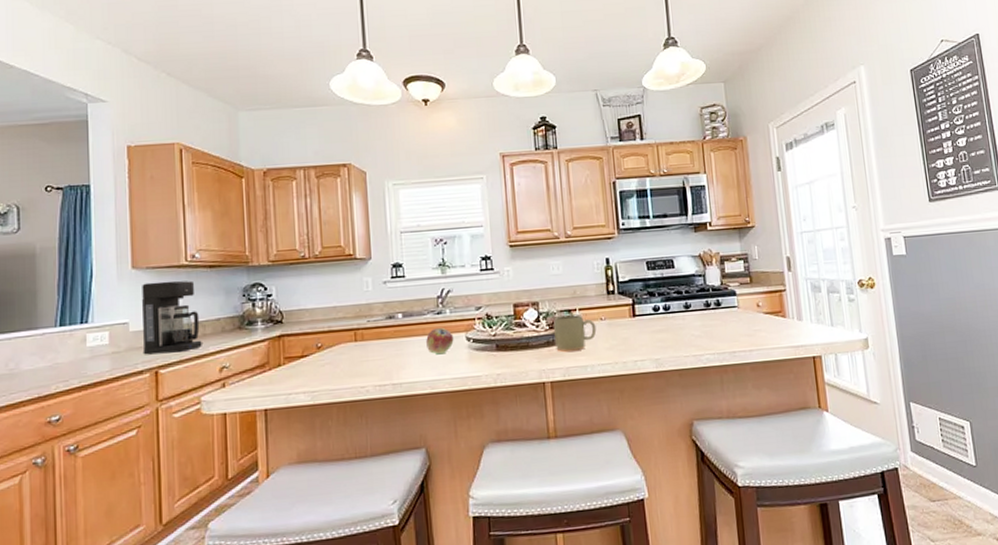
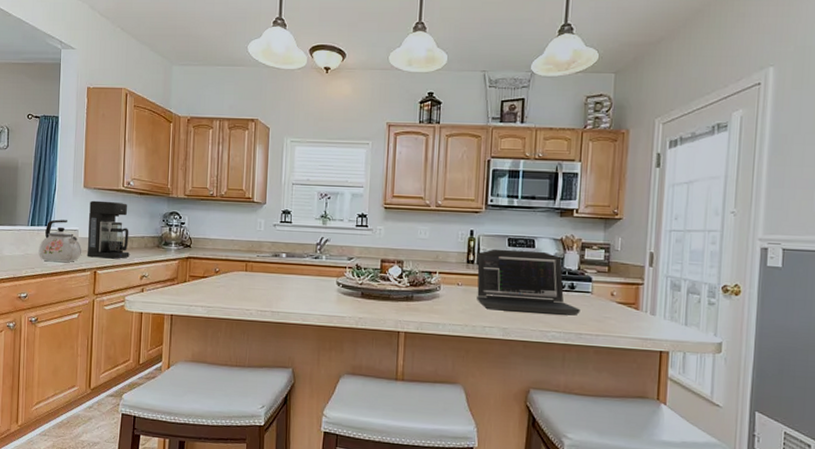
kettle: none [73,312,135,369] -> present [38,219,81,263]
fruit: present [426,327,454,355] -> none [303,270,326,293]
mug: present [553,314,597,352] -> none [413,276,453,309]
laptop: none [617,270,730,342] -> present [477,249,580,316]

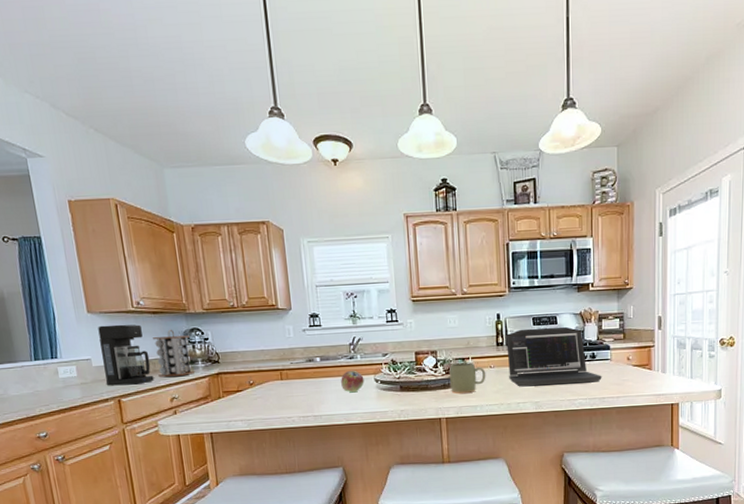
kettle: present [38,219,81,263] -> none [48,350,100,396]
spice rack: none [134,210,168,257] -> present [153,329,194,378]
fruit: none [303,270,326,293] -> present [341,370,364,393]
mug: none [413,276,453,309] -> present [449,362,486,394]

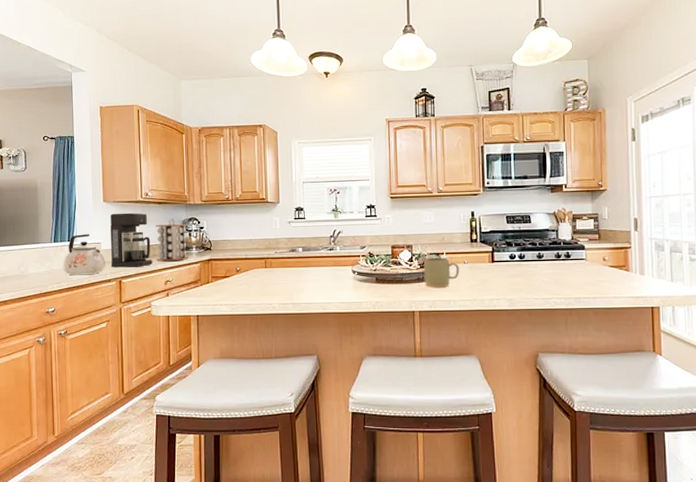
kettle: none [48,350,100,396] -> present [63,234,105,276]
fruit: present [341,370,364,393] -> none [320,261,342,283]
laptop: present [506,326,602,387] -> none [480,225,577,283]

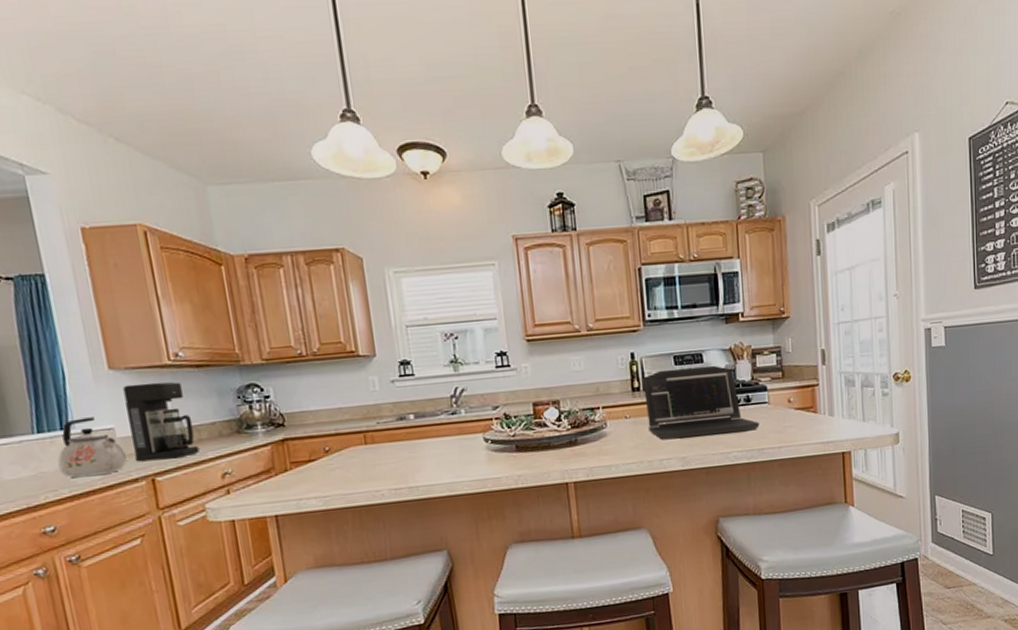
spice rack: present [156,218,188,262] -> none [197,386,252,448]
mug: present [423,258,460,287] -> none [575,413,621,452]
laptop: none [480,225,577,283] -> present [643,365,760,440]

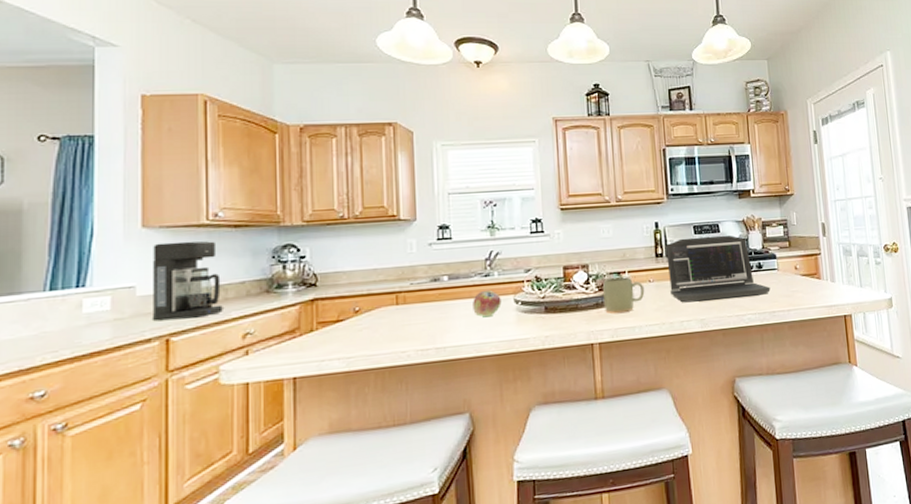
kettle: present [57,417,127,478] -> none [65,275,142,338]
fruit: none [441,428,471,457] -> present [473,289,502,317]
mug: none [575,413,621,452] -> present [602,277,645,313]

